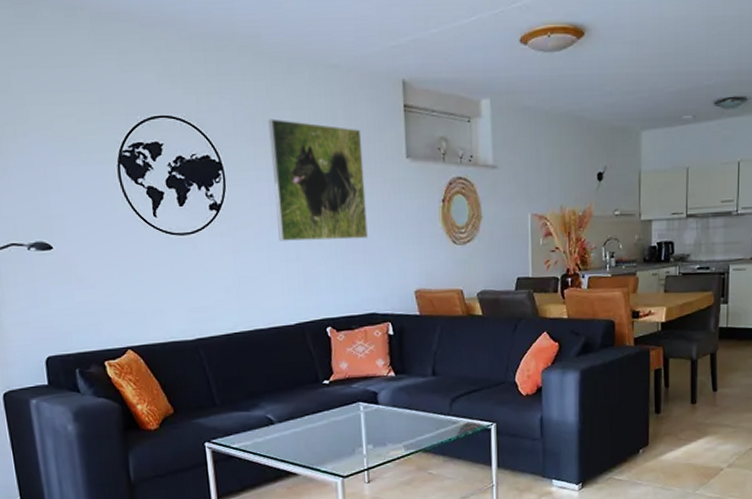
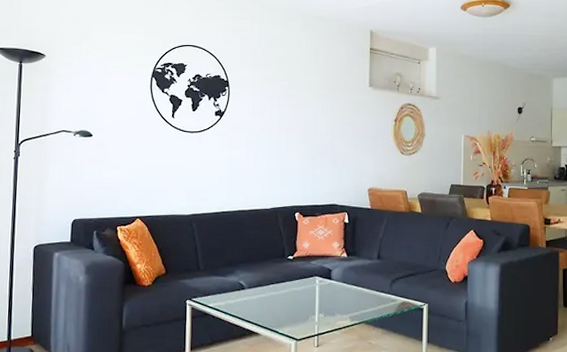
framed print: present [268,118,368,241] -> none [265,52,336,145]

